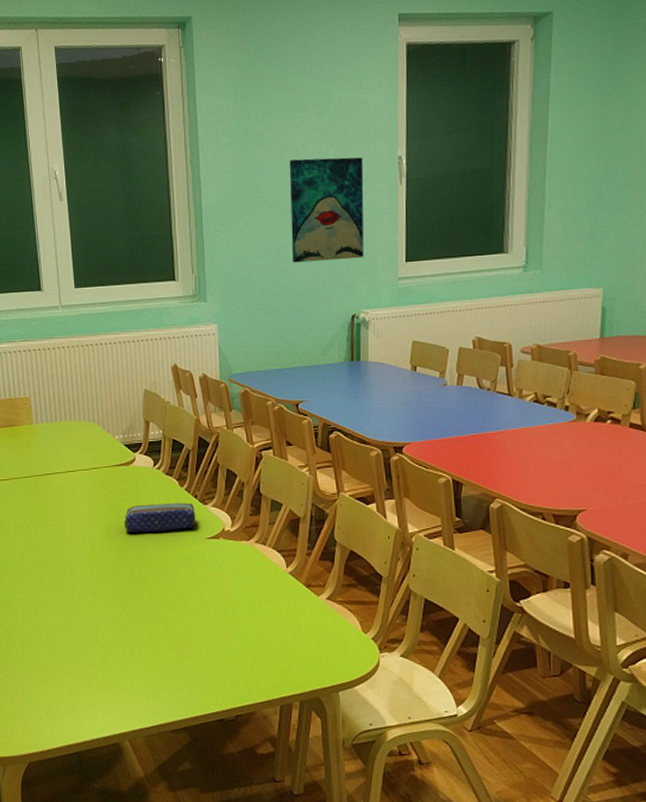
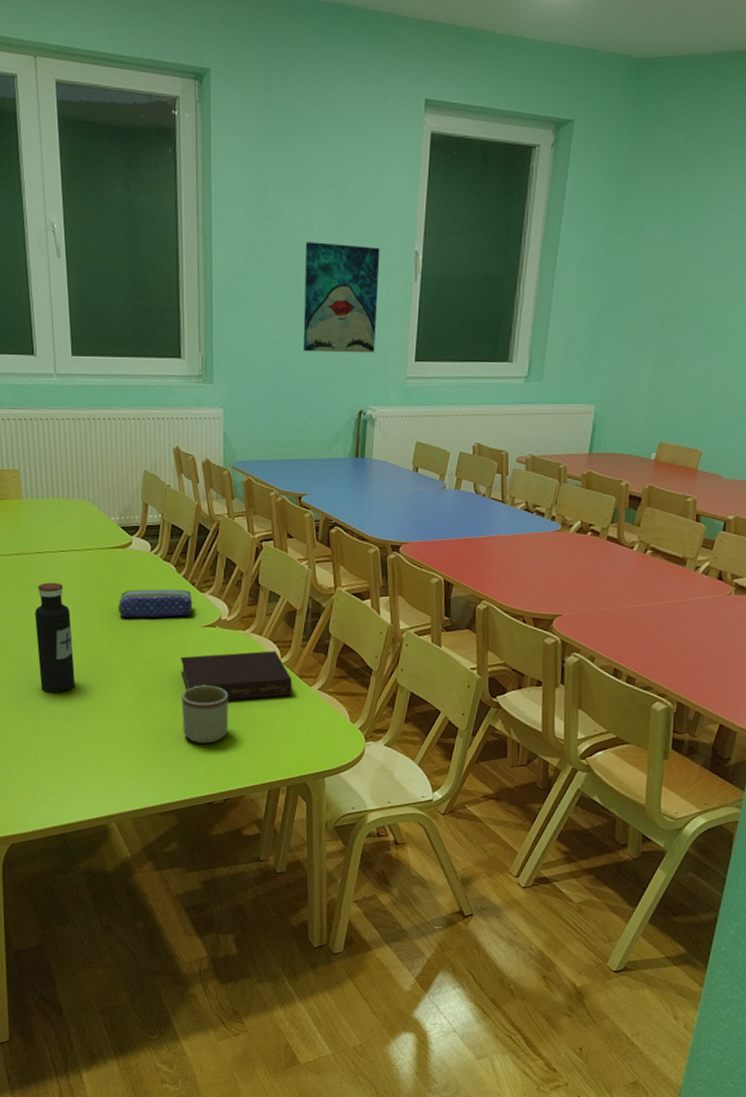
water bottle: none [47,502,86,611] -> present [35,582,76,694]
book: none [185,560,300,613] -> present [180,651,293,701]
mug: none [188,598,236,658] -> present [181,685,229,744]

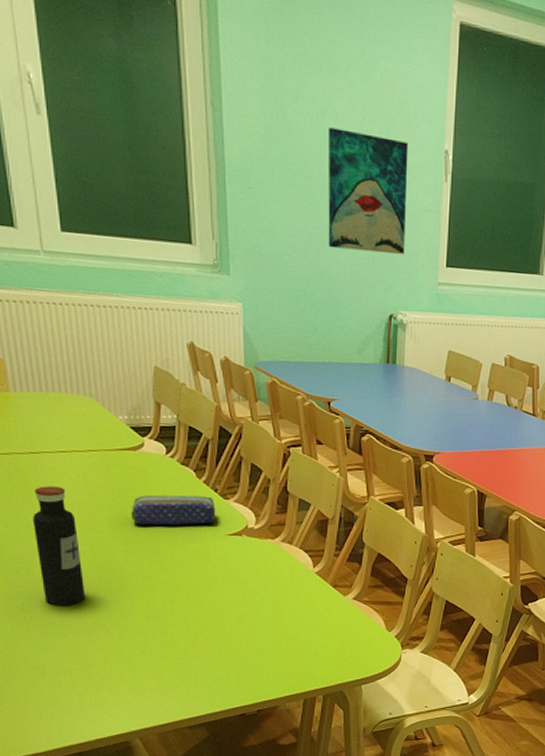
book: present [180,651,293,701] -> none [204,560,326,611]
mug: present [181,685,229,744] -> none [207,596,259,655]

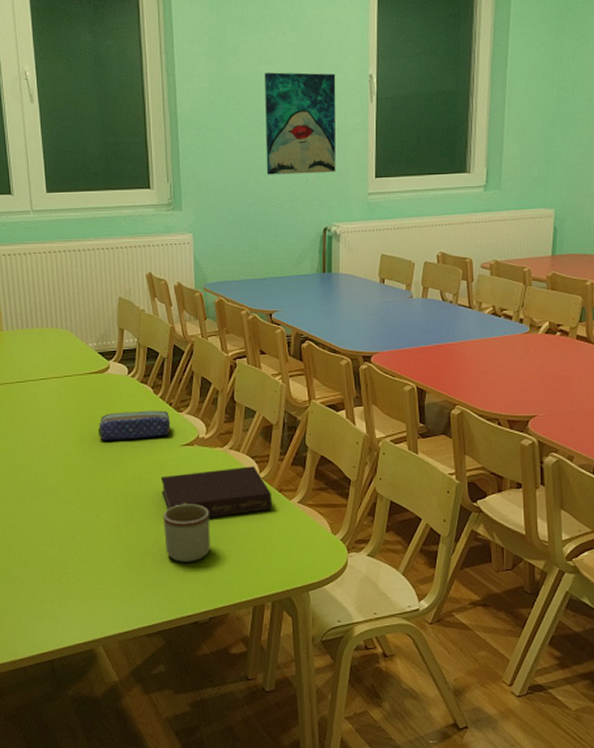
water bottle: present [33,486,86,606] -> none [18,410,59,519]
book: none [204,560,326,611] -> present [160,466,273,518]
mug: none [207,596,259,655] -> present [163,504,210,562]

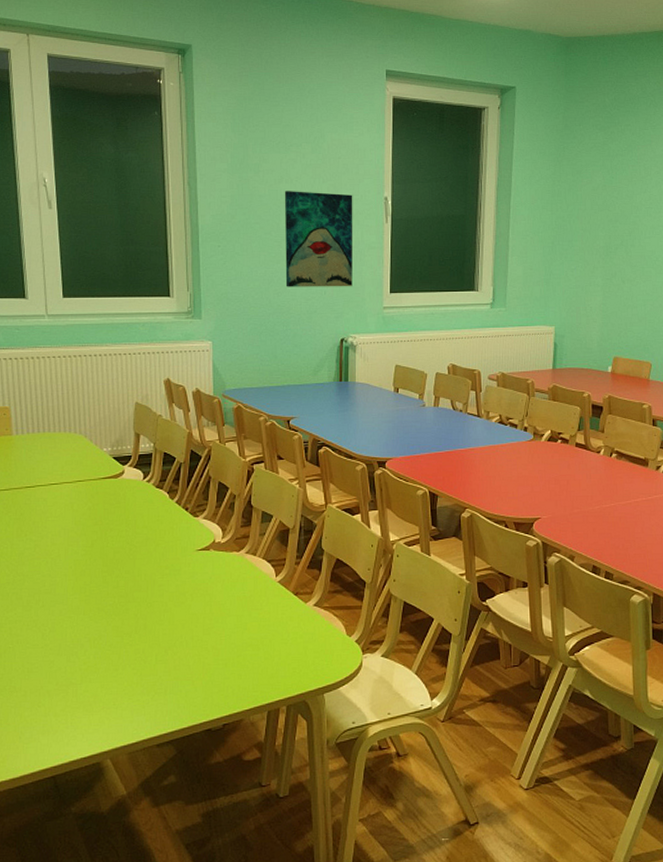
pencil case: present [98,410,171,440] -> none [111,515,187,546]
book: present [160,466,273,518] -> none [174,570,289,623]
mug: present [163,504,210,562] -> none [177,609,225,669]

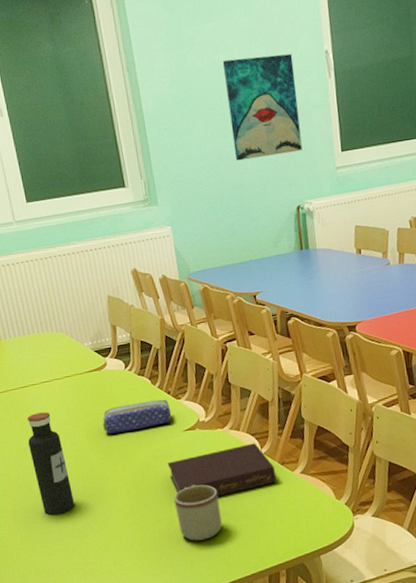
water bottle: none [25,516,67,629] -> present [26,412,75,516]
pencil case: none [111,515,187,546] -> present [102,399,172,434]
book: none [174,570,289,623] -> present [167,443,277,497]
mug: none [177,609,225,669] -> present [173,484,222,541]

